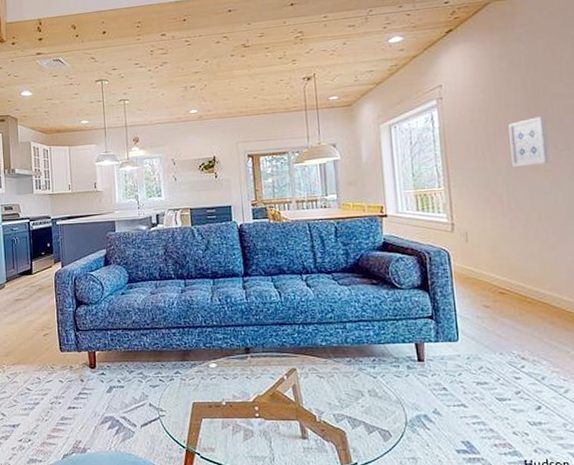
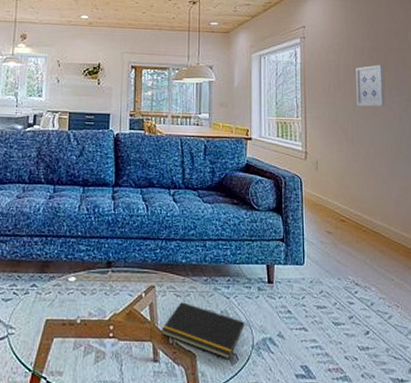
notepad: none [306,383,396,436] -> present [161,302,245,359]

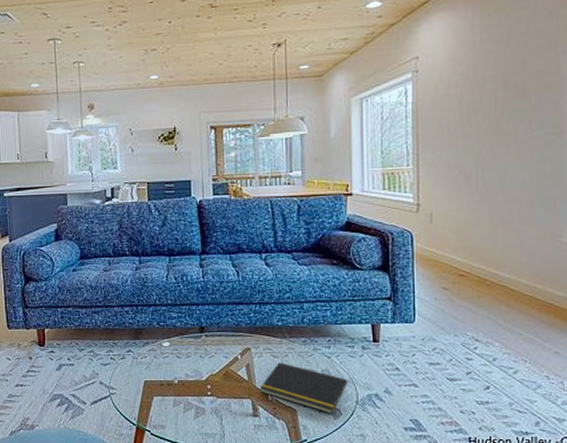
wall art: present [356,65,386,107] -> none [484,93,522,146]

